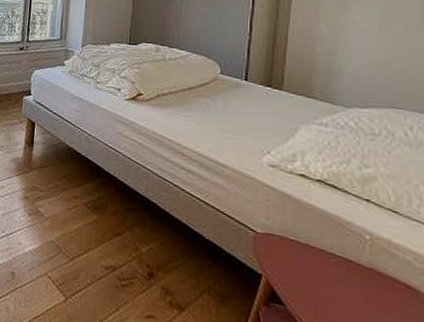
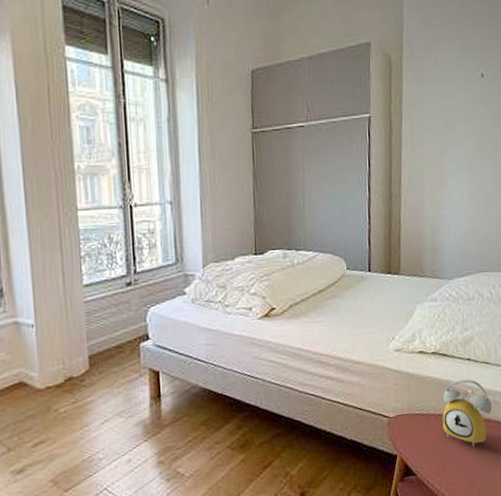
alarm clock: none [326,219,400,303] -> present [443,379,492,447]

